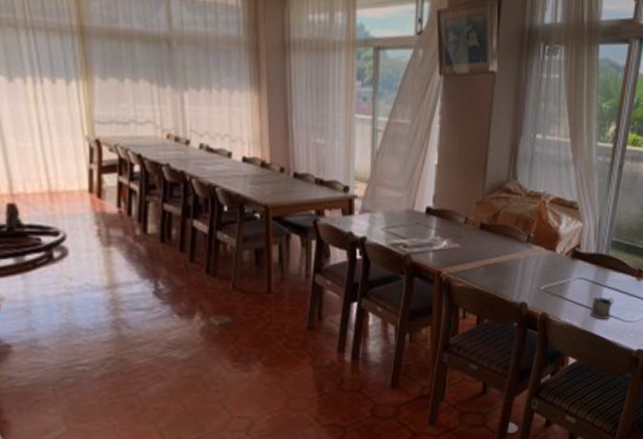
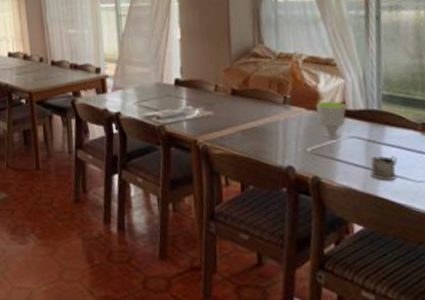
cup: none [554,243,580,280] -> present [316,101,347,140]

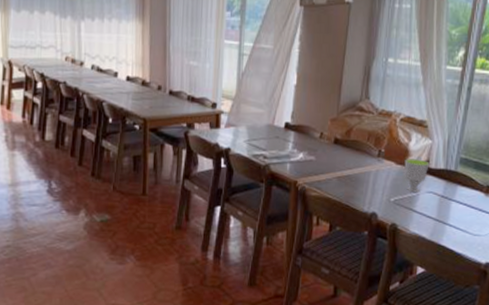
tea glass holder: present [370,156,398,180] -> none [438,211,462,232]

